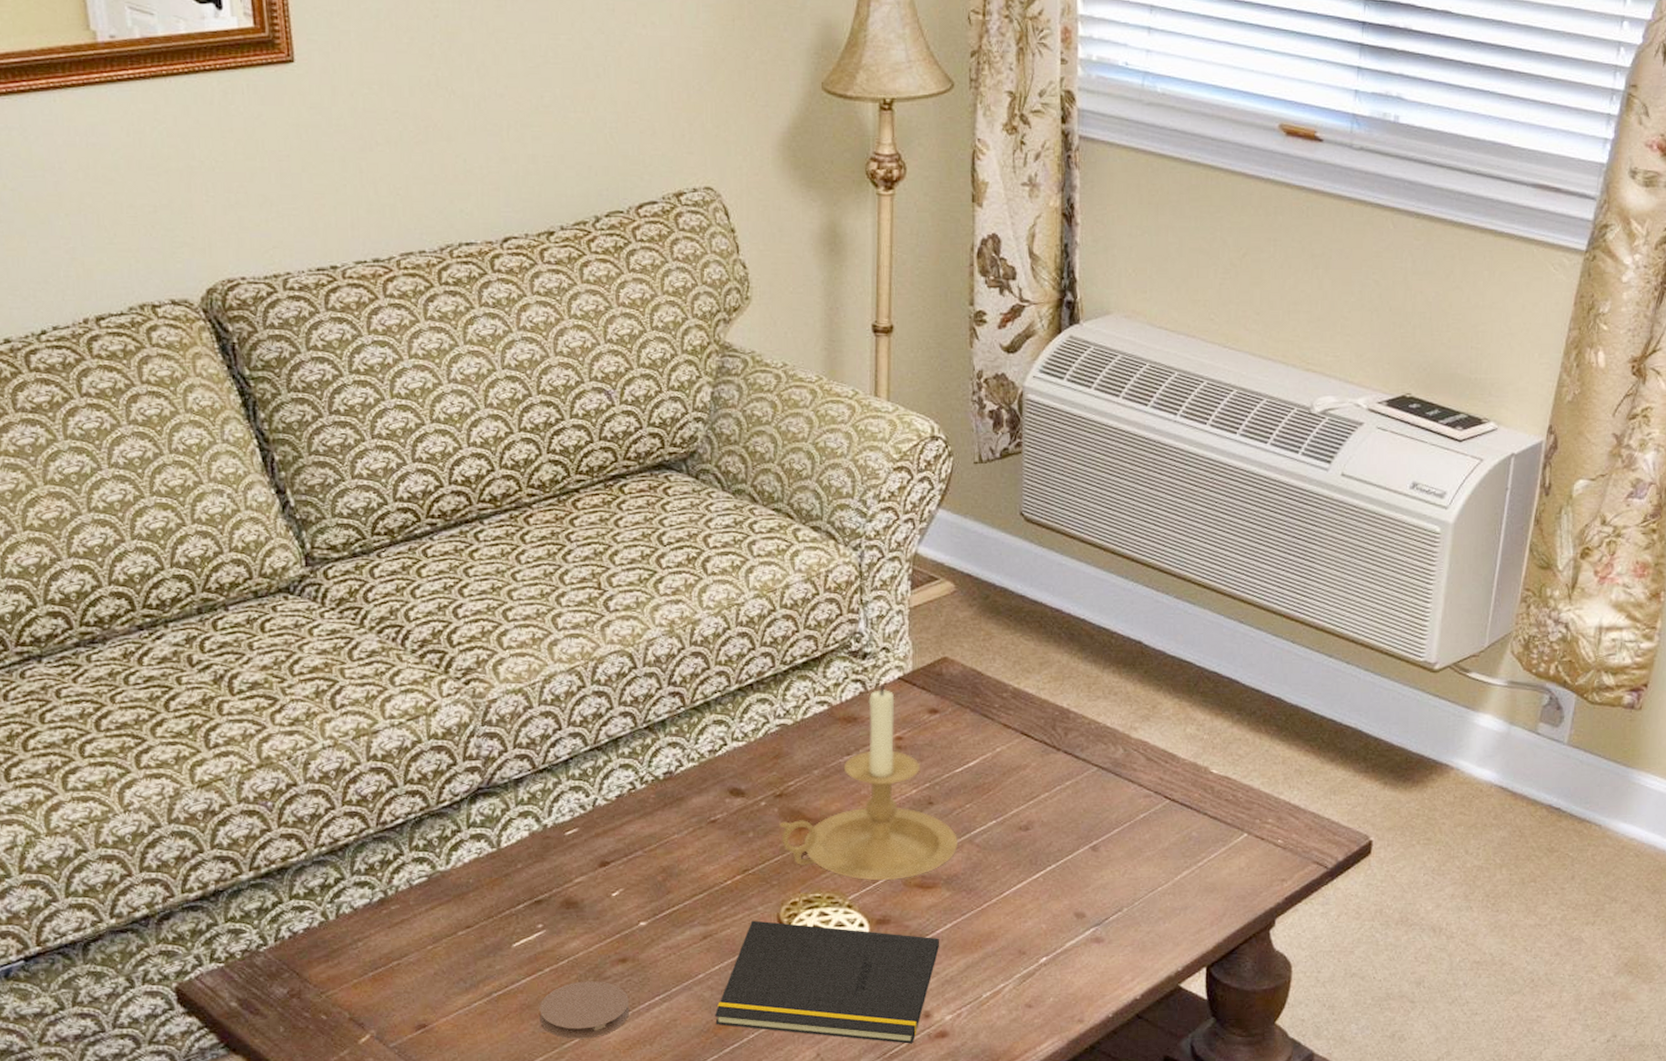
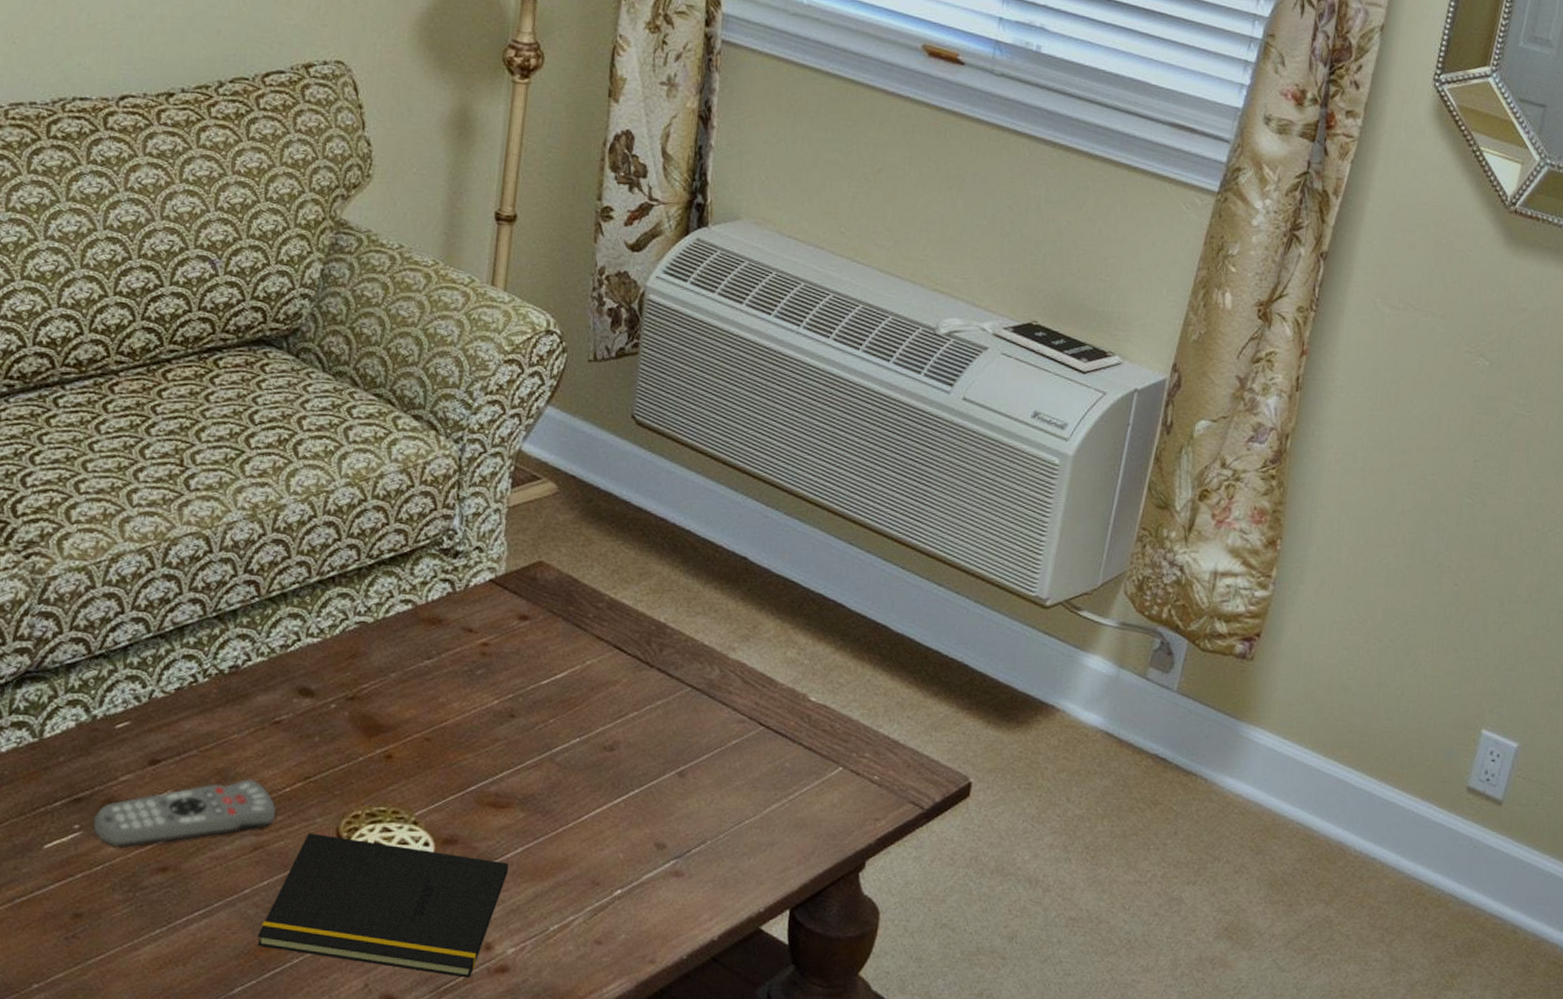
coaster: present [539,981,630,1039] -> none [64,890,166,955]
remote control: none [554,874,719,944] -> present [93,778,276,849]
candle holder: present [779,685,958,881] -> none [348,586,538,798]

